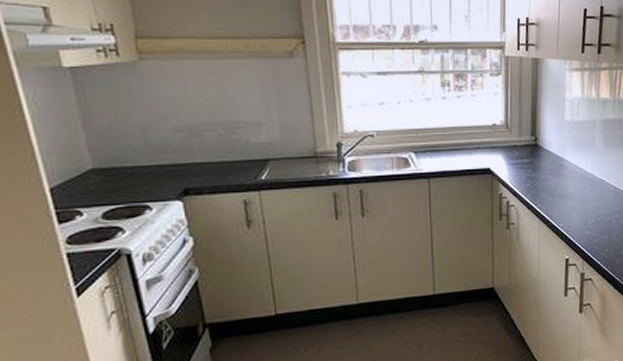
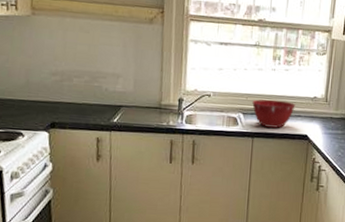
mixing bowl: none [423,132,473,165] -> present [252,99,296,128]

